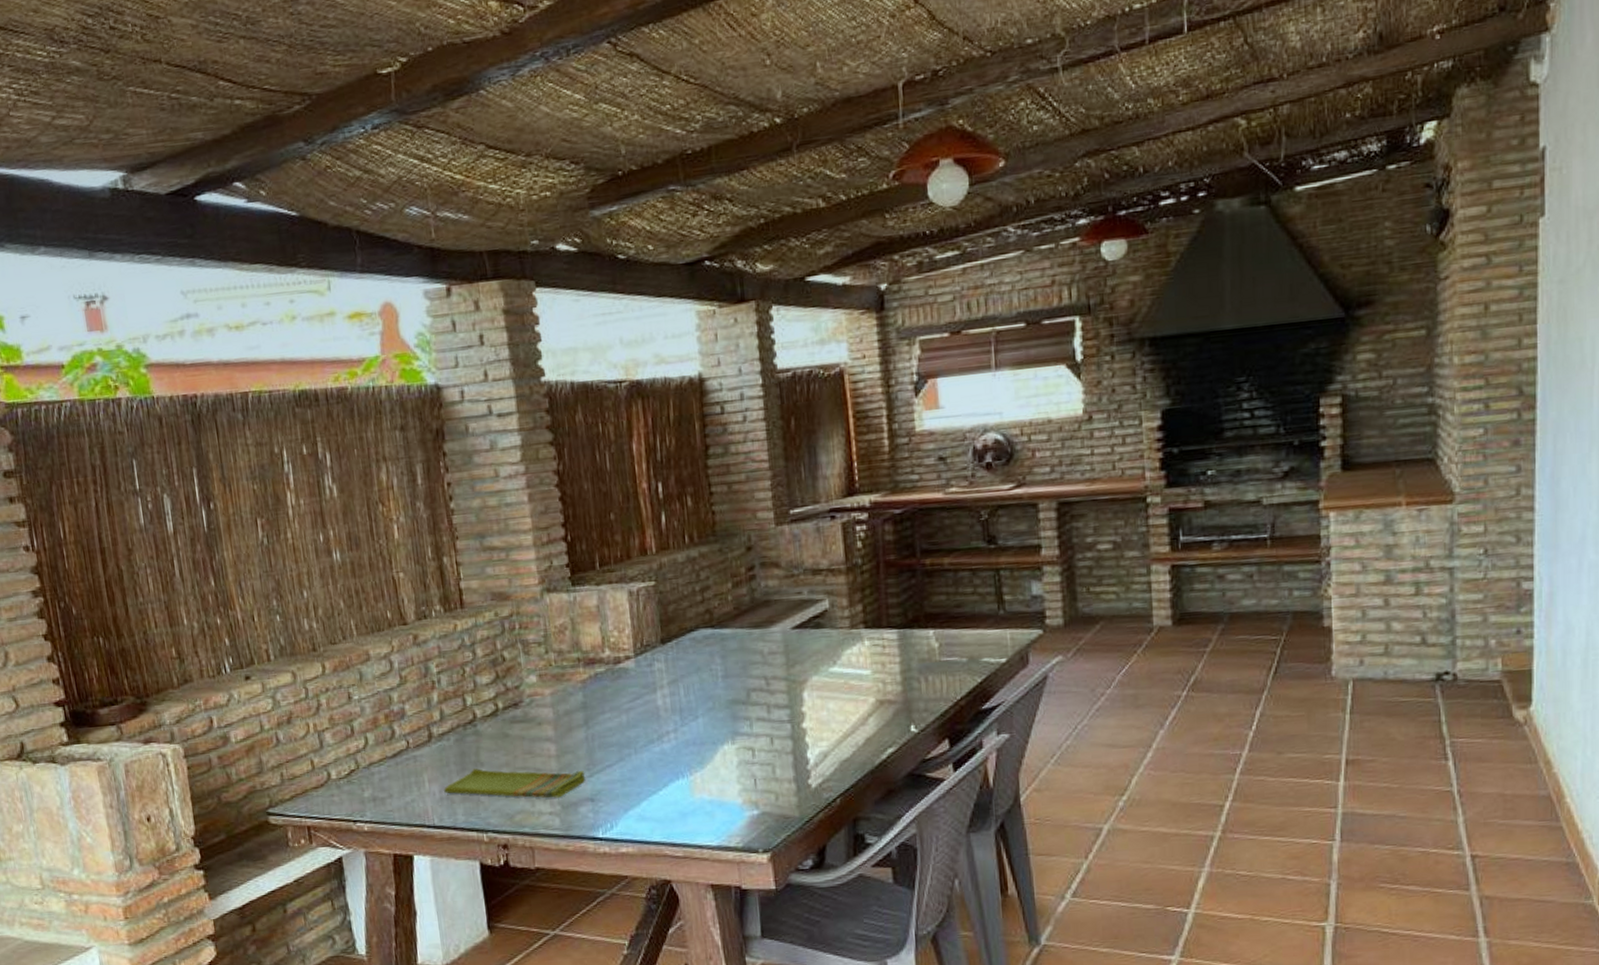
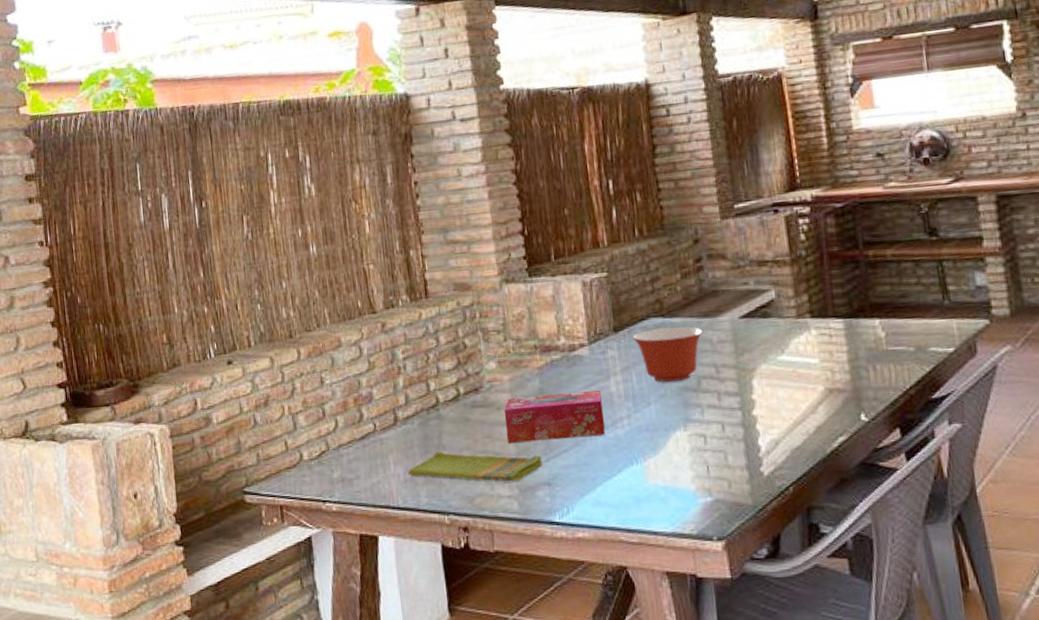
tissue box: none [545,703,651,759] -> present [504,389,605,443]
mixing bowl: none [680,638,754,696] -> present [632,326,703,383]

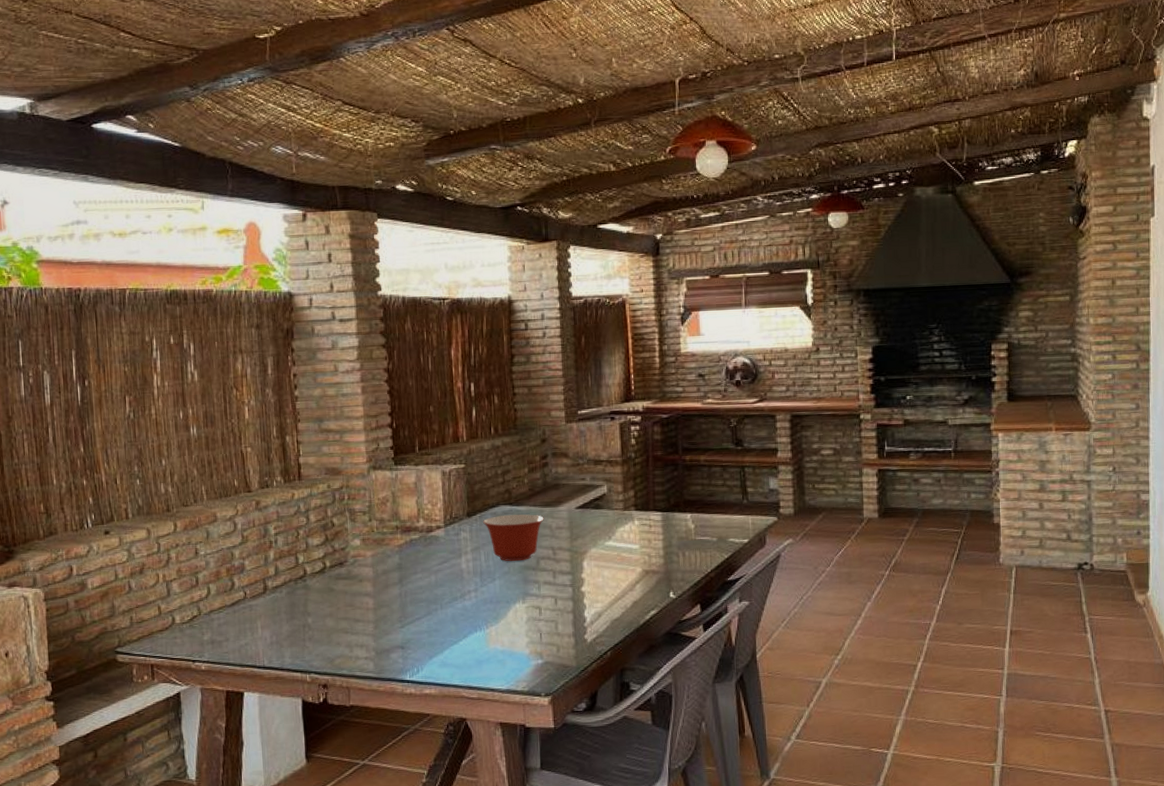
dish towel: present [408,451,543,482] -> none [274,617,398,645]
tissue box: present [504,389,605,443] -> none [365,566,455,611]

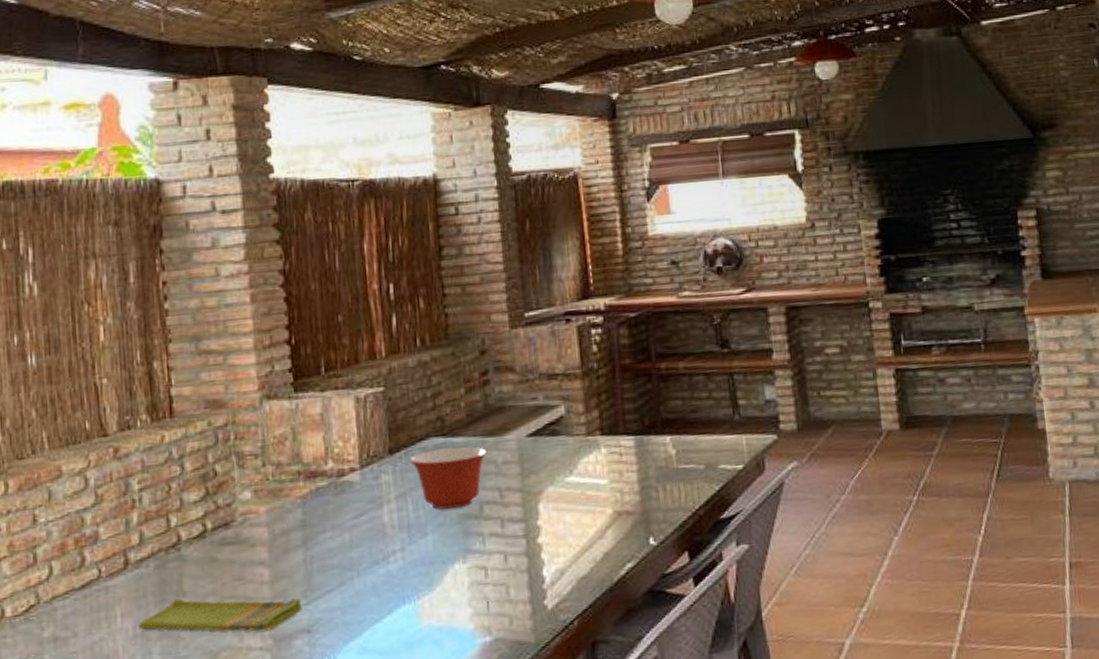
dish towel: none [274,617,398,645] -> present [139,598,302,631]

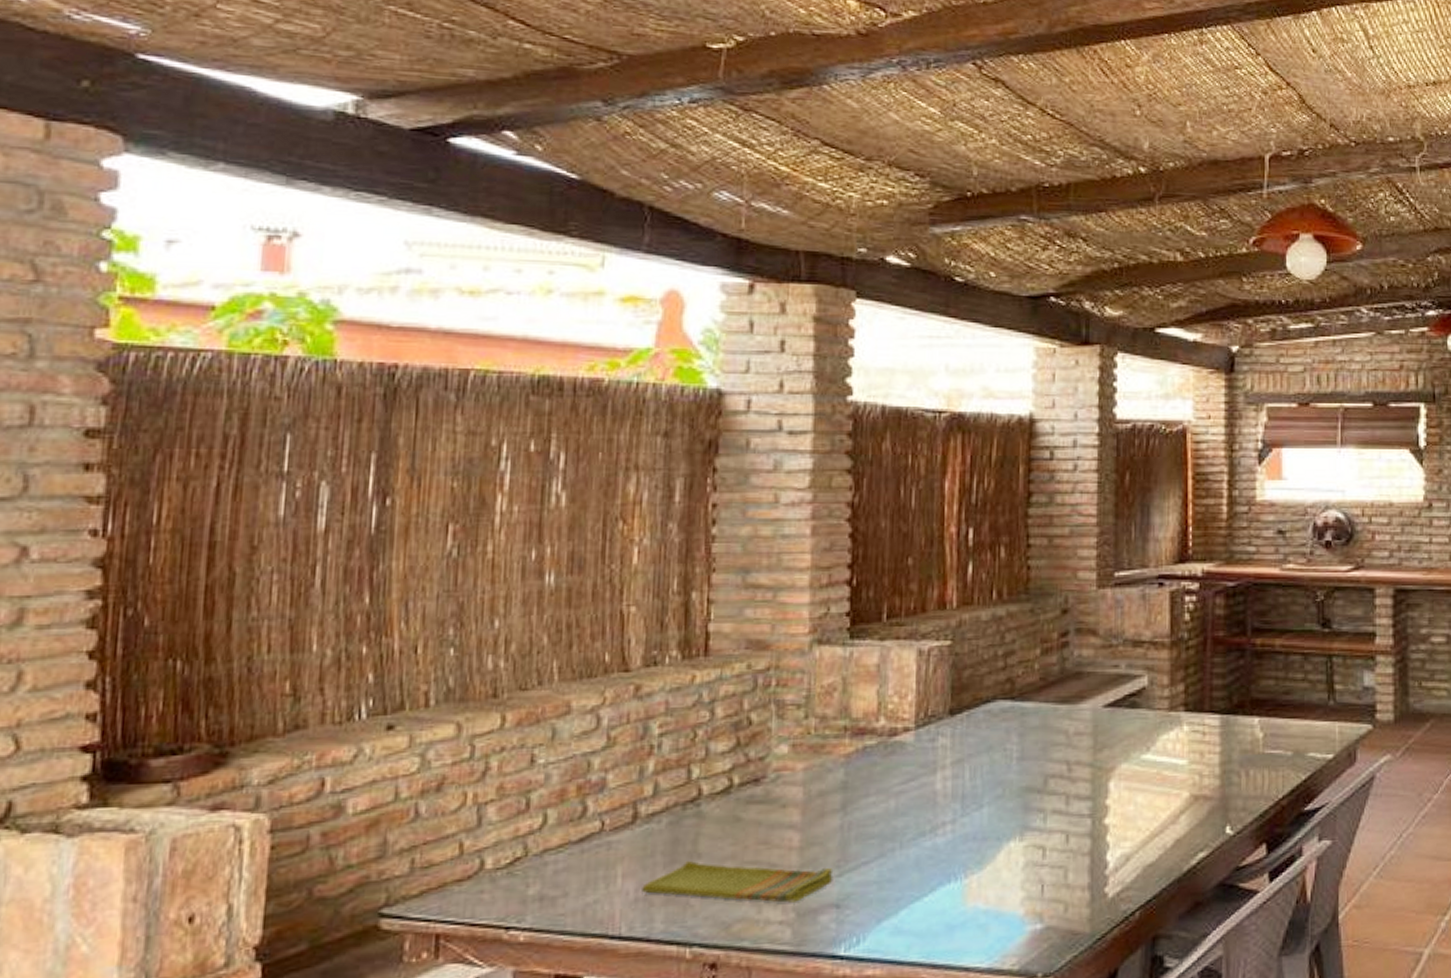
mixing bowl: present [409,447,487,510] -> none [972,713,1058,781]

